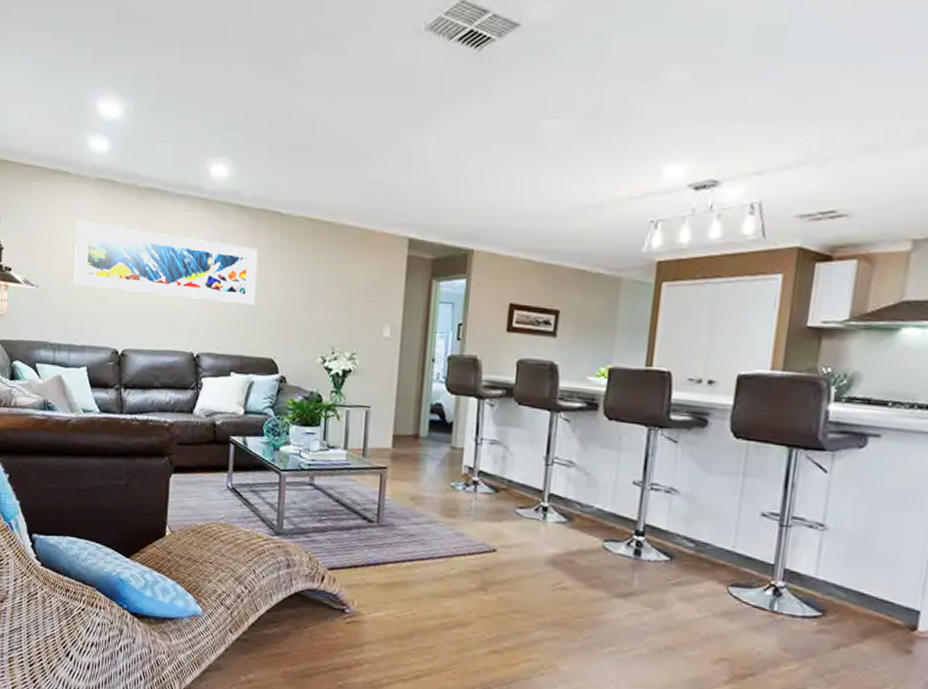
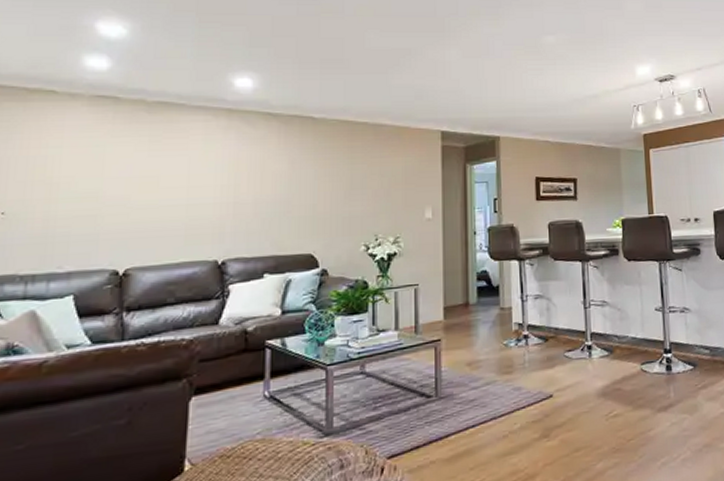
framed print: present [74,221,258,305] -> none [58,139,290,207]

